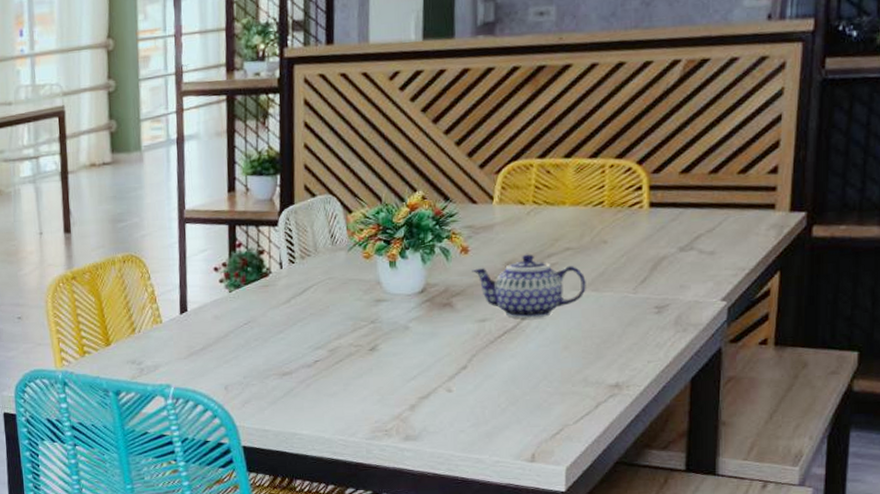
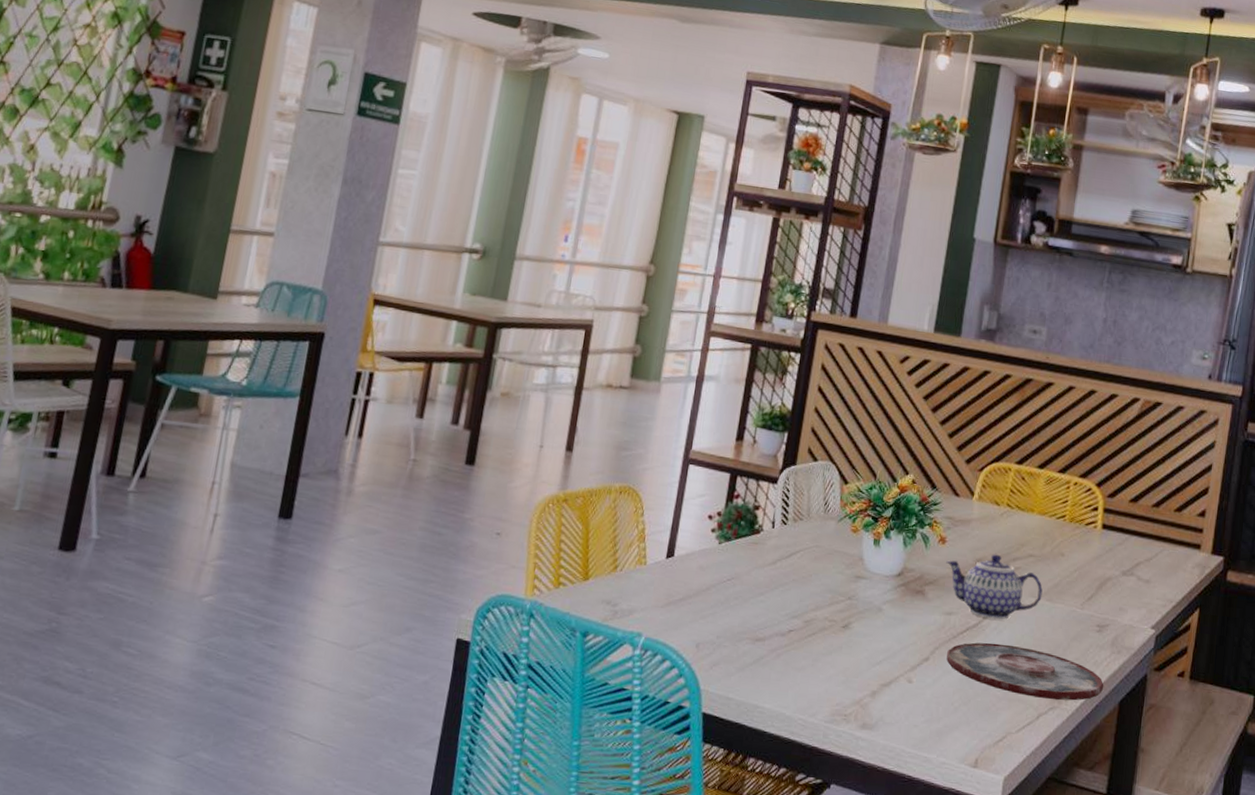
plate: none [486,340,671,388] -> present [946,642,1104,701]

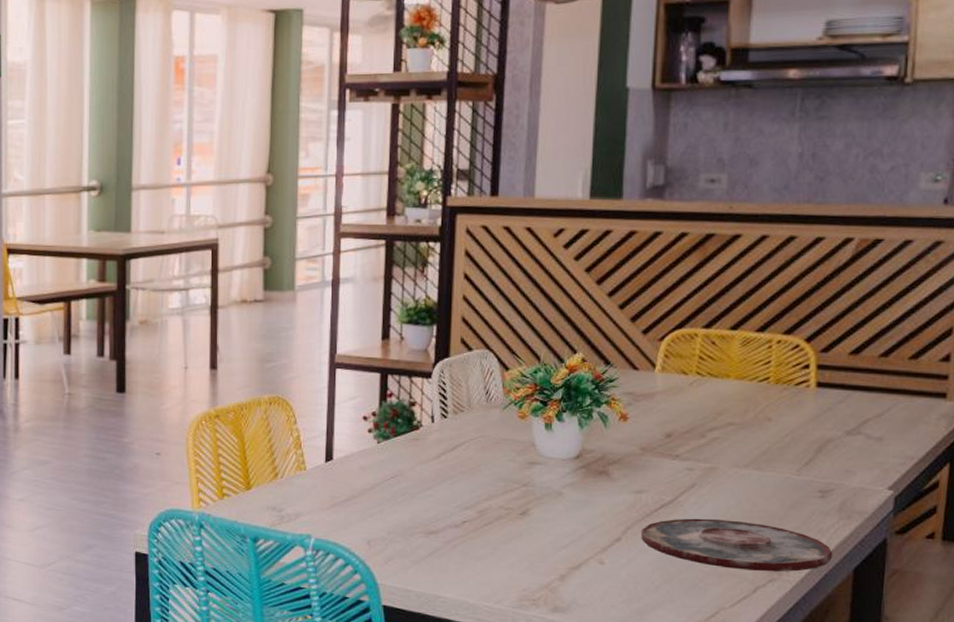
teapot: present [946,554,1043,620] -> none [630,426,748,494]

